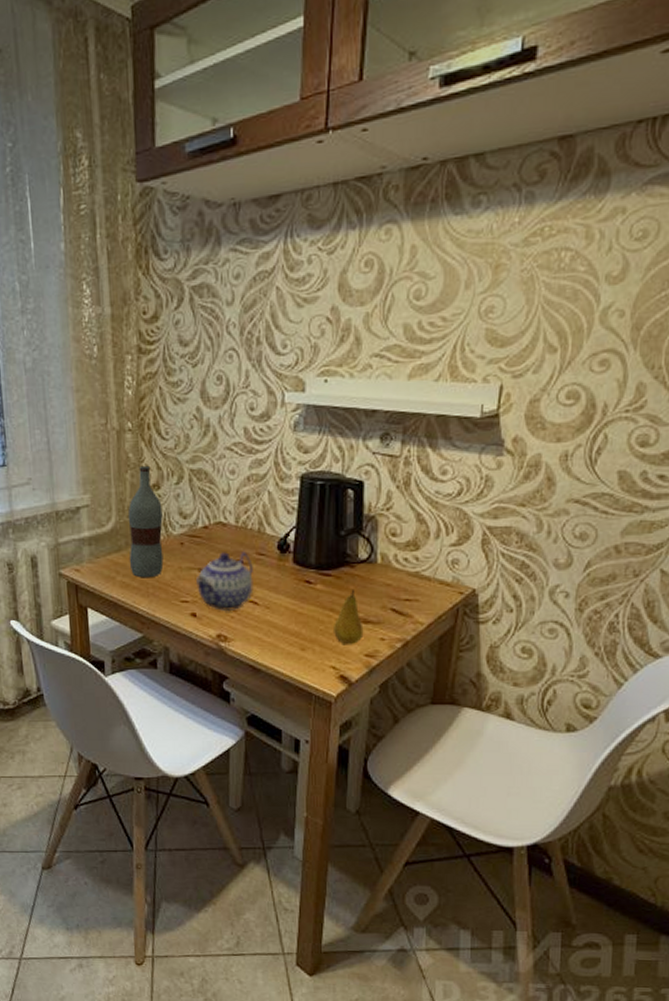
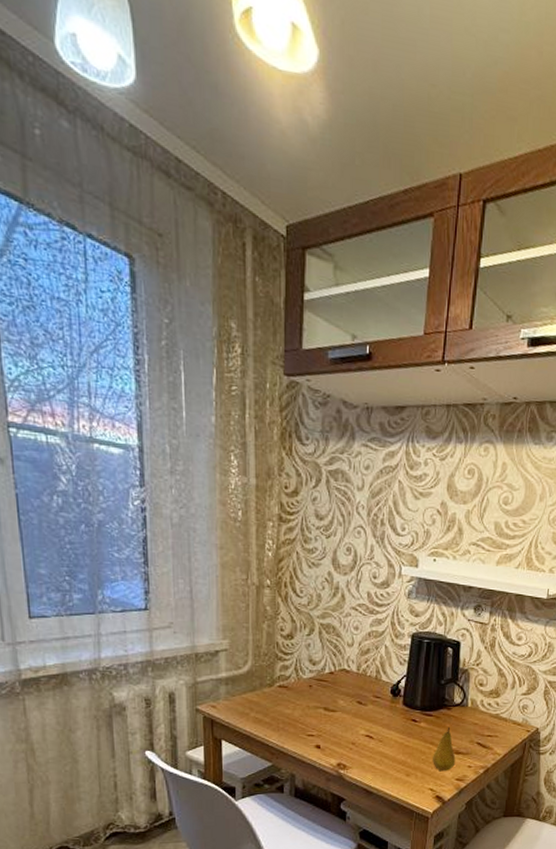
bottle: present [127,465,164,578] -> none [262,618,295,715]
teapot: present [195,551,254,612] -> none [320,694,370,744]

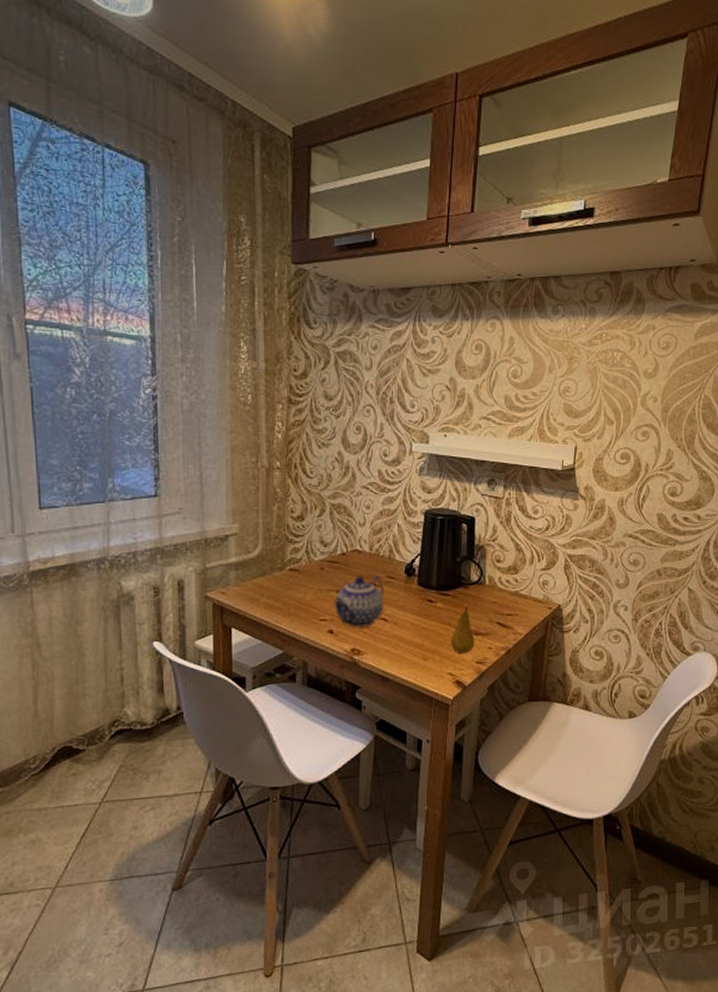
teapot: none [320,694,370,744] -> present [333,575,384,628]

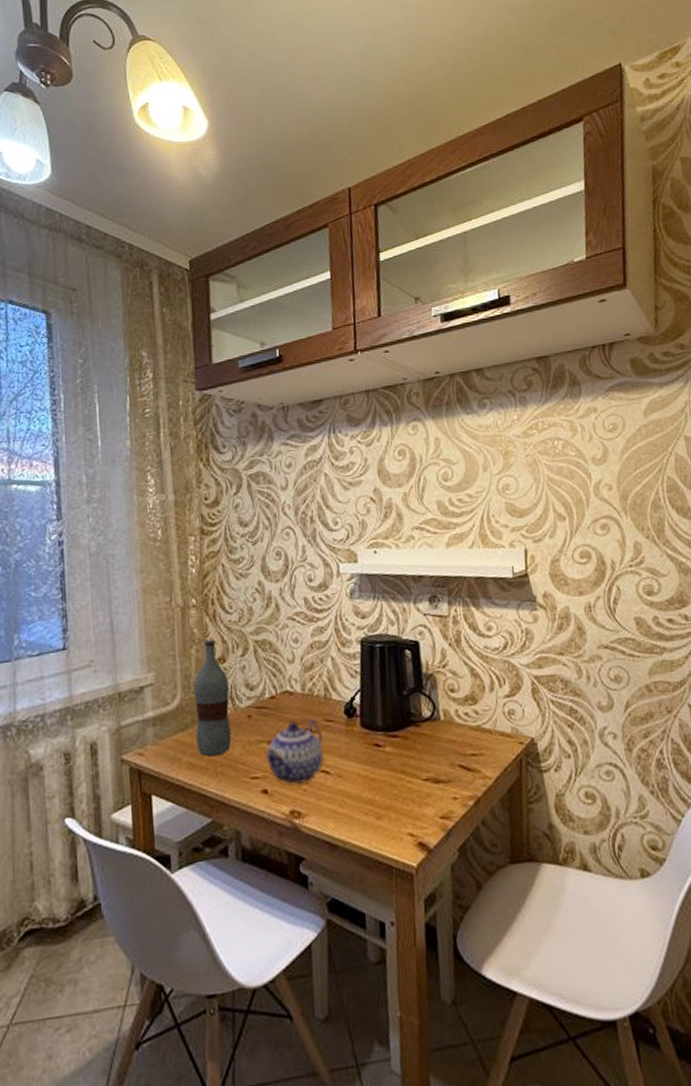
bottle: none [273,499,306,600] -> present [193,639,232,757]
fruit: present [451,606,475,654] -> none [406,748,437,809]

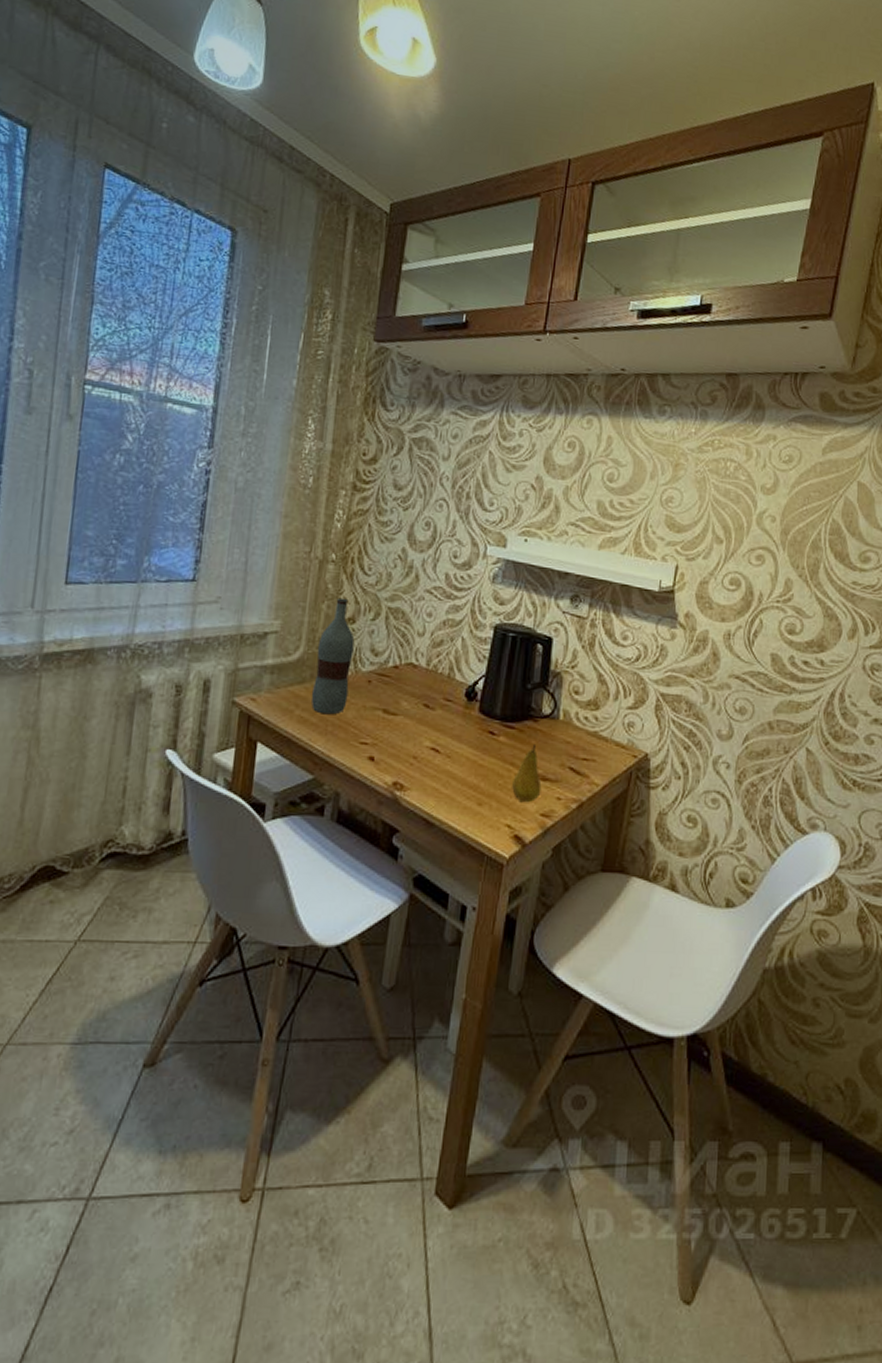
teapot: present [265,719,324,785] -> none [377,694,439,758]
fruit: none [406,748,437,809] -> present [512,743,542,803]

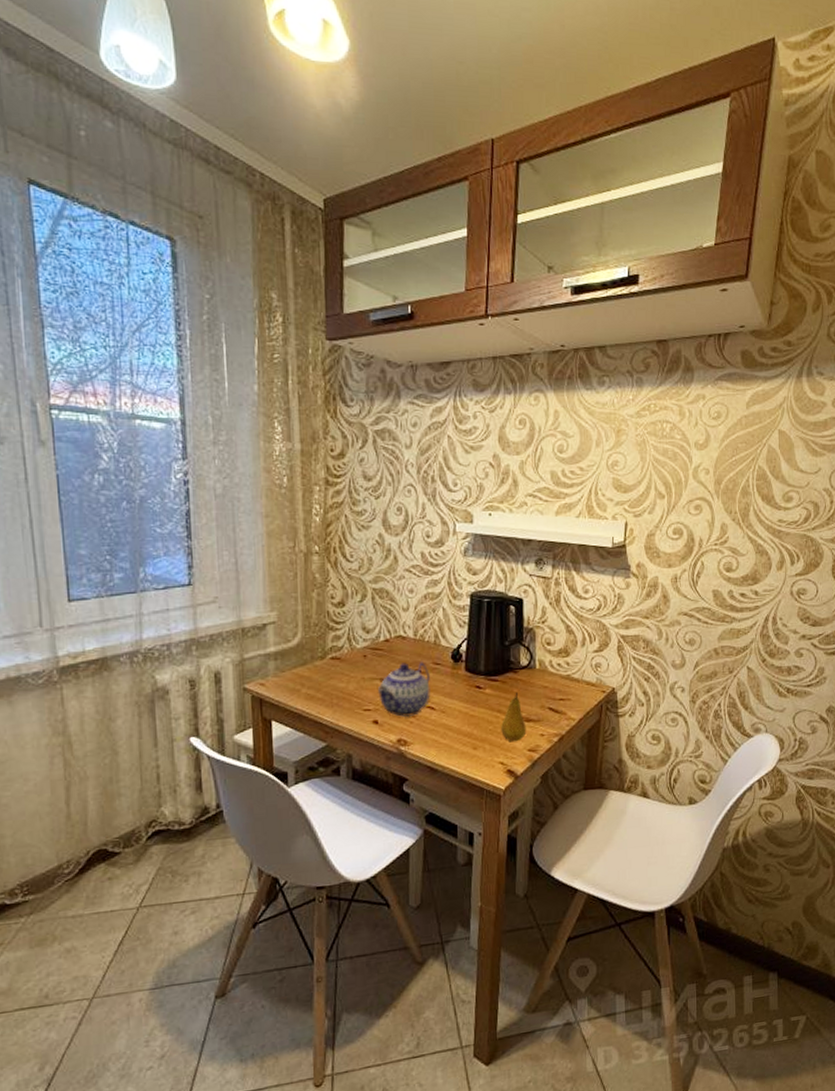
bottle: present [311,597,355,715] -> none [313,585,348,690]
teapot: none [377,694,439,758] -> present [377,662,431,718]

